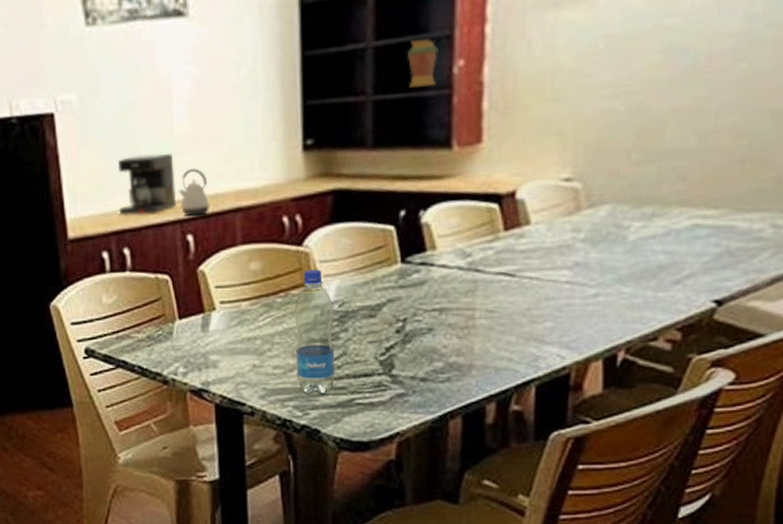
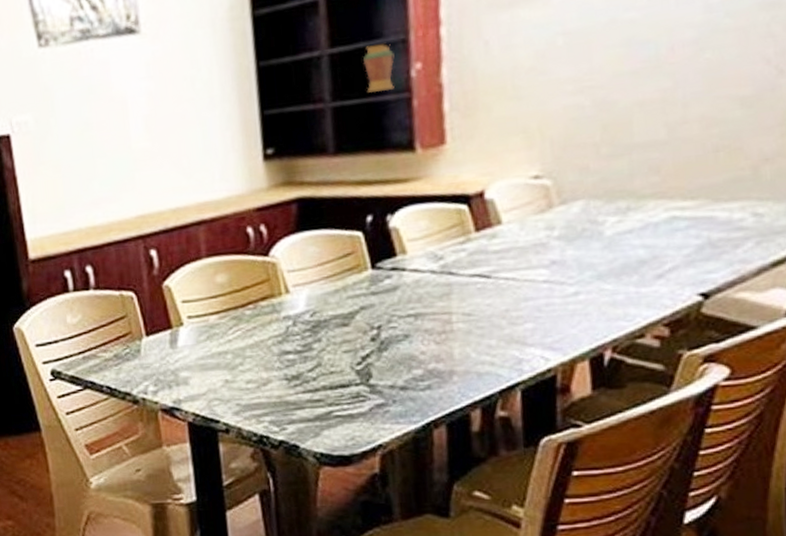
coffee maker: present [118,153,177,216] -> none [77,169,139,233]
kettle: present [178,168,210,216] -> none [138,183,173,231]
bottle: present [294,269,335,395] -> none [264,279,311,409]

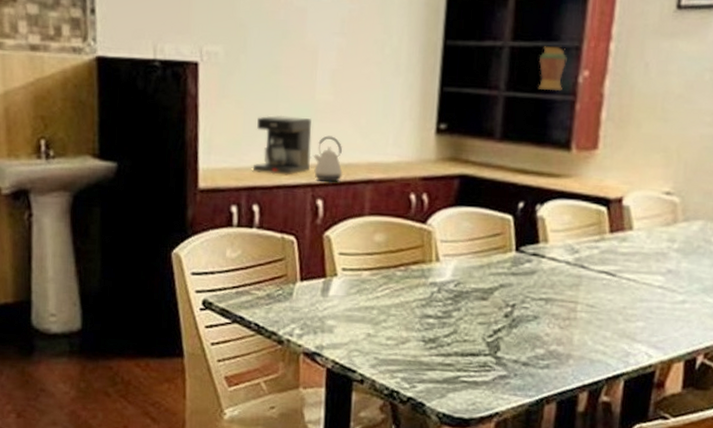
coffee maker: none [77,169,139,233] -> present [252,115,312,175]
kettle: none [138,183,173,231] -> present [313,135,343,183]

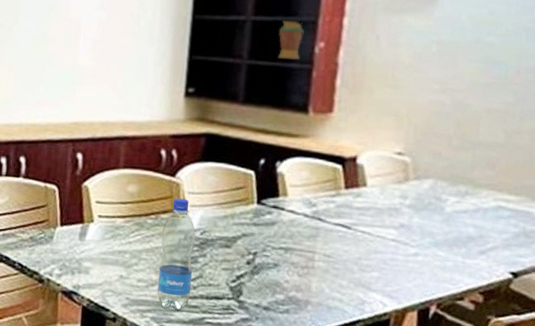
coffee maker: present [252,115,312,175] -> none [21,78,74,131]
kettle: present [313,135,343,183] -> none [74,97,101,139]
bottle: none [407,247,449,369] -> present [157,198,196,311]

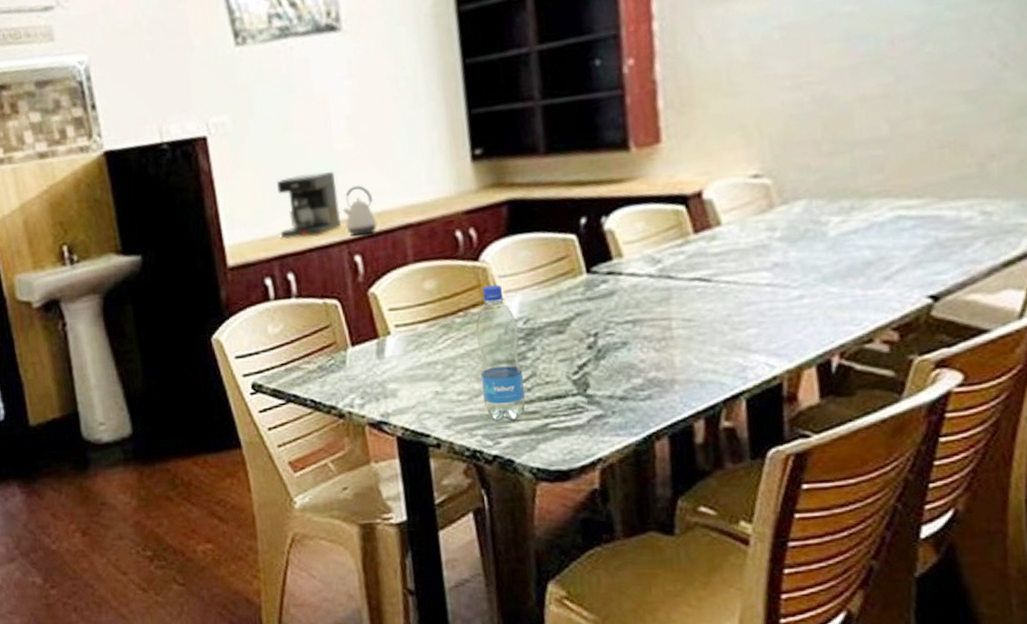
coffee maker: none [21,78,74,131] -> present [277,171,342,239]
kettle: none [74,97,101,139] -> present [342,185,378,236]
decorative vase: present [277,20,304,60] -> none [573,39,606,90]

